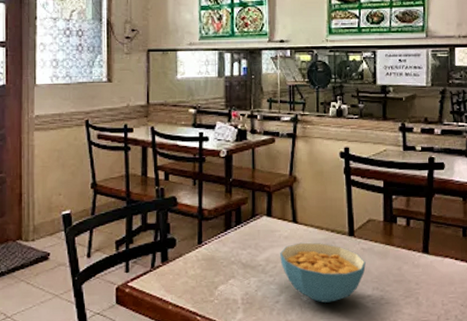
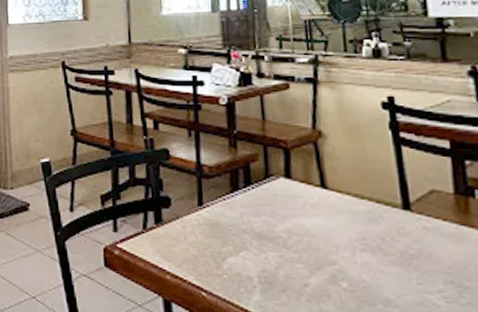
cereal bowl: present [280,242,366,303] -> none [306,213,432,294]

